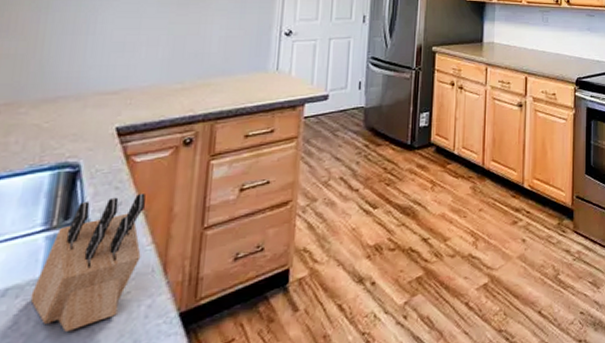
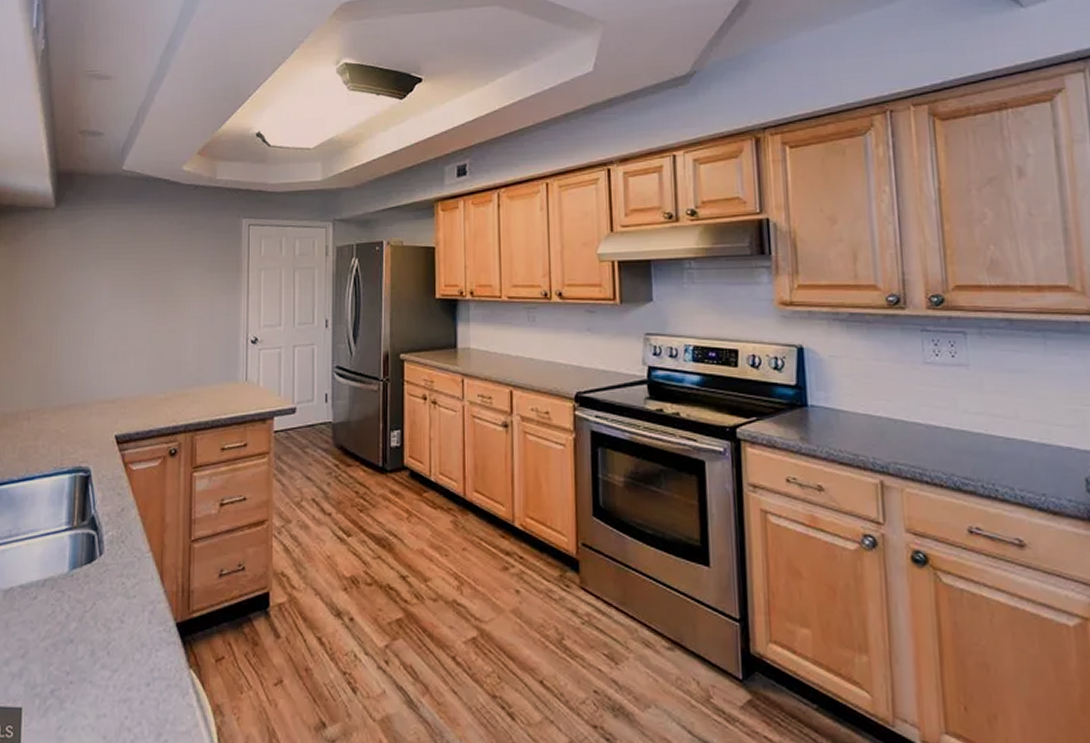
knife block: present [30,193,146,333] -> none [62,500,142,627]

